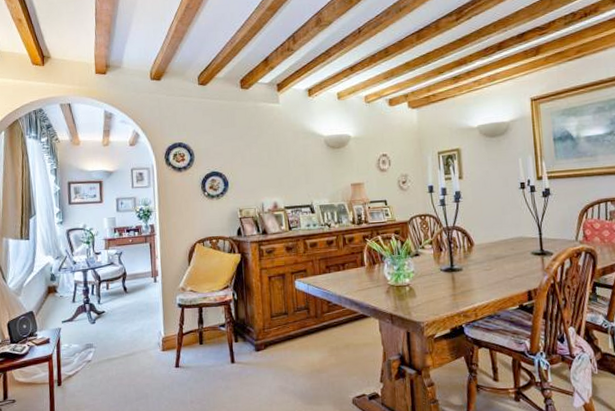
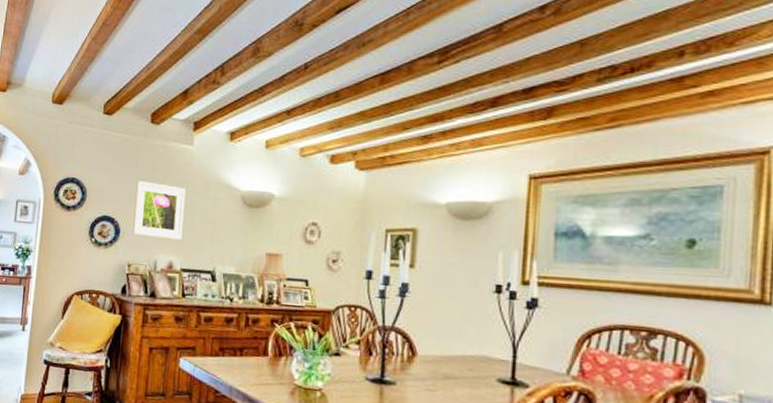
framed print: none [236,138,282,185] -> present [132,181,186,240]

